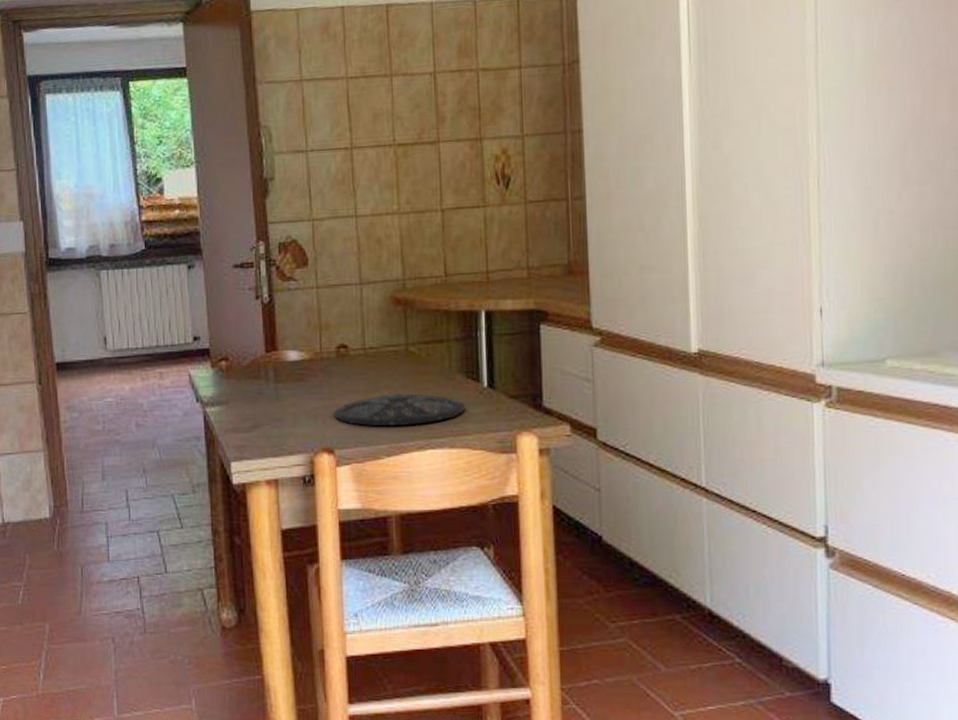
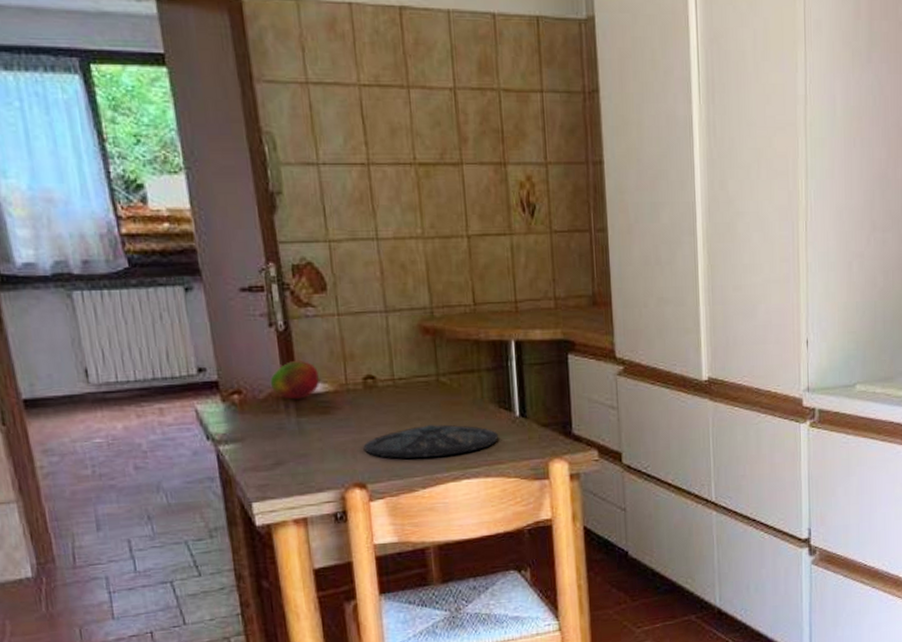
fruit: none [253,329,298,367] -> present [270,360,321,400]

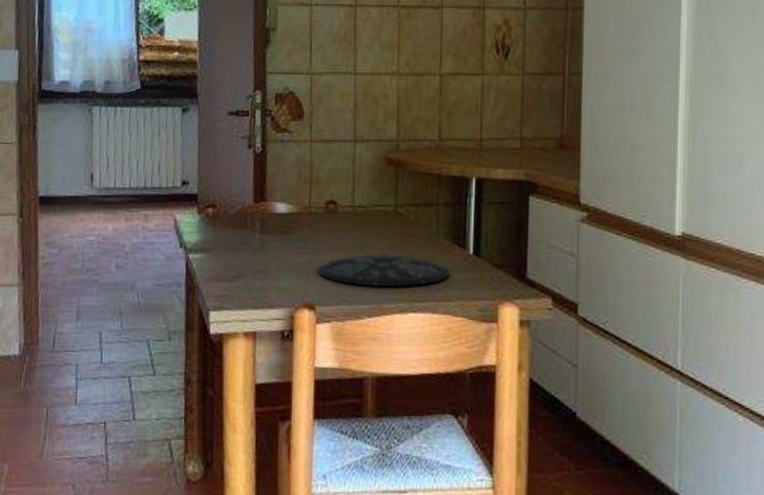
fruit: present [270,360,321,400] -> none [242,180,286,218]

